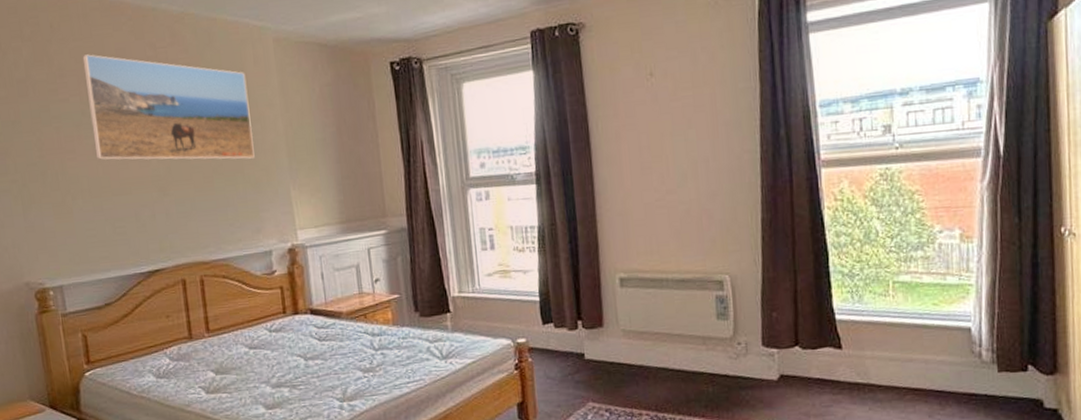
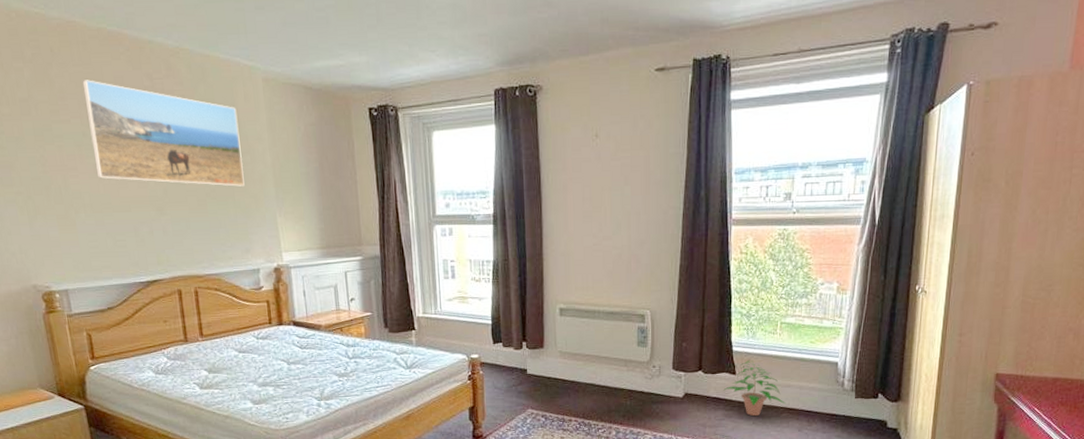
potted plant: none [828,329,908,400] -> present [723,359,785,416]

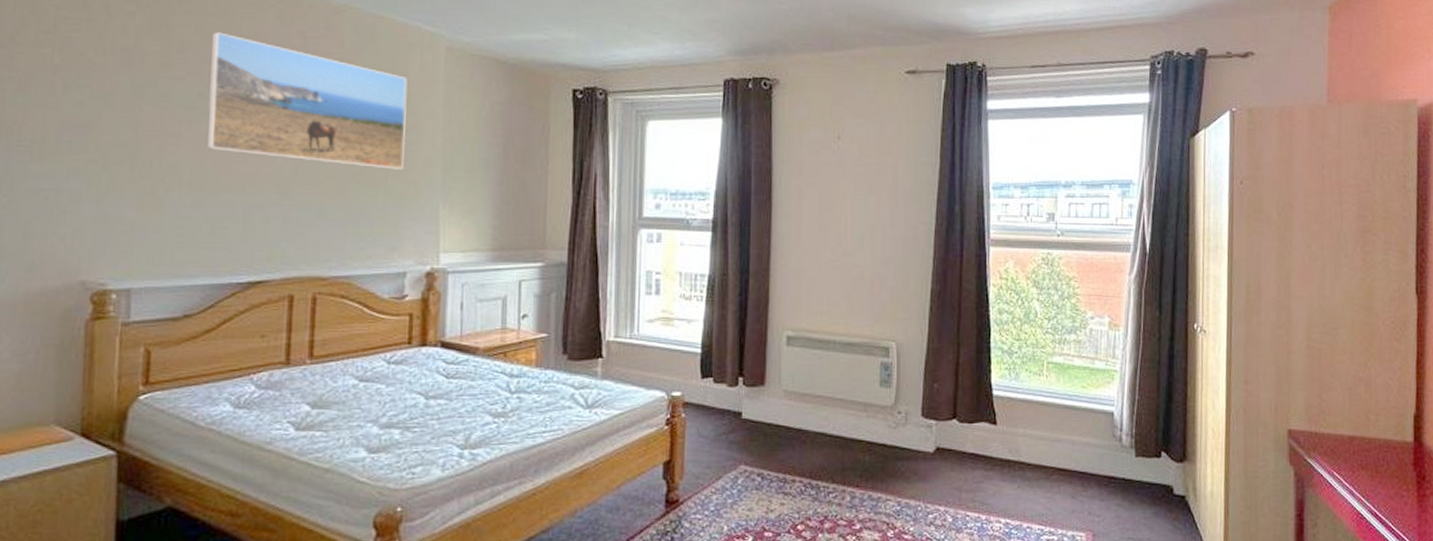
potted plant: present [723,359,785,416] -> none [982,406,1055,477]

